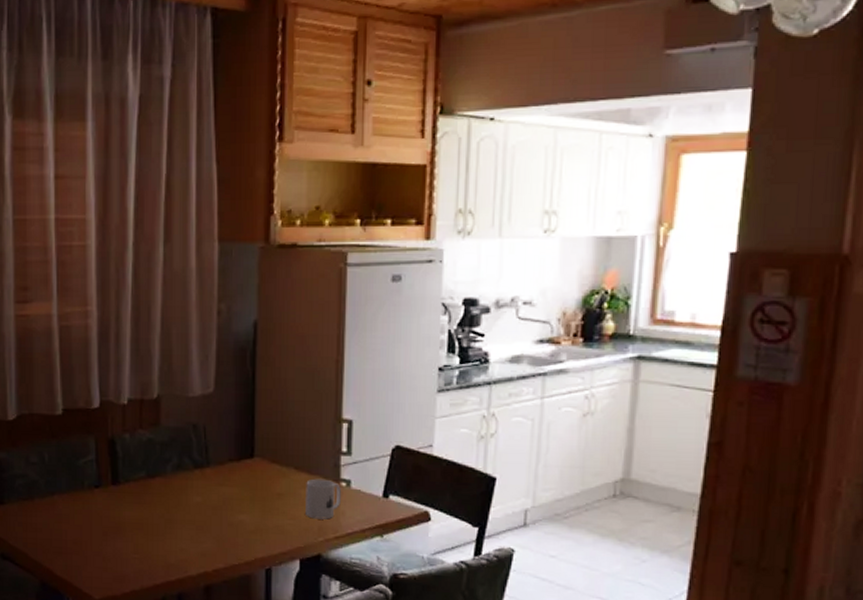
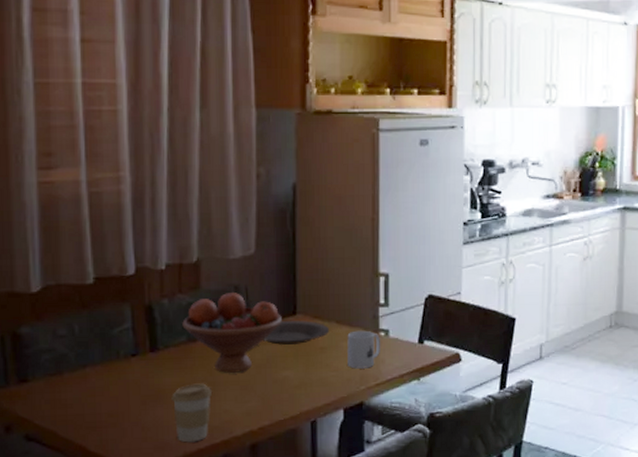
coffee cup: none [131,519,168,577] -> present [171,383,211,443]
fruit bowl: none [142,431,239,513] -> present [182,293,282,374]
plate: none [220,462,288,488] -> present [263,320,330,345]

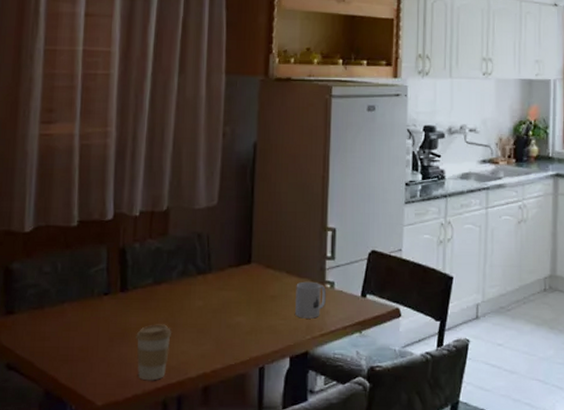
fruit bowl: present [182,293,282,374] -> none [150,240,238,317]
plate: present [263,320,330,345] -> none [220,268,281,292]

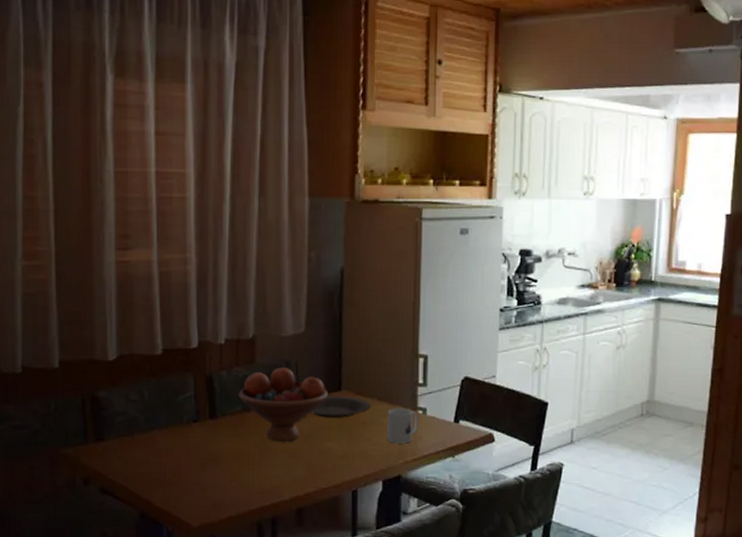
coffee cup: present [136,324,171,381] -> none [227,450,263,504]
fruit bowl: none [150,240,238,317] -> present [238,368,328,443]
plate: none [220,268,281,292] -> present [311,395,372,418]

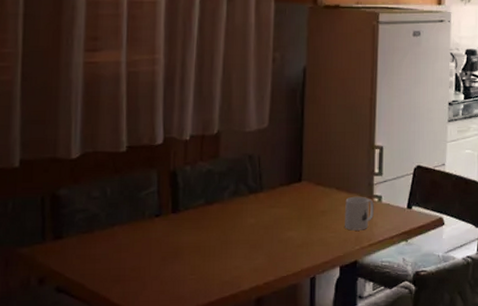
fruit bowl: present [238,368,328,443] -> none [201,161,289,234]
plate: present [311,395,372,418] -> none [272,186,330,208]

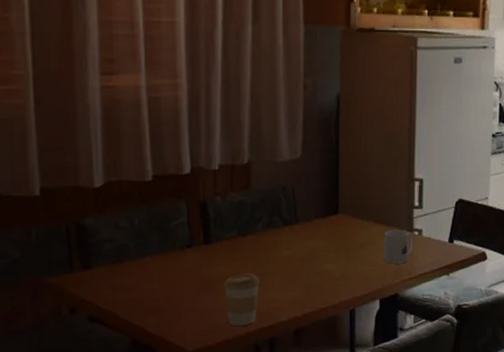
coffee cup: none [188,242,224,296] -> present [223,273,260,326]

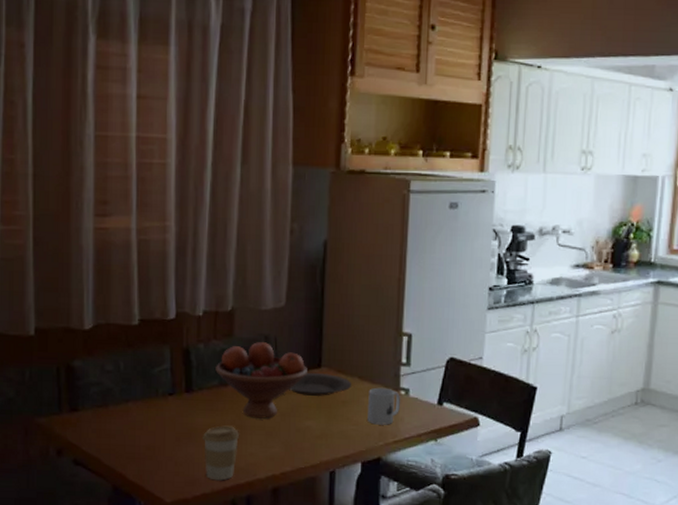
fruit bowl: none [234,192,325,266] -> present [215,342,307,420]
plate: none [308,218,369,241] -> present [289,372,352,396]

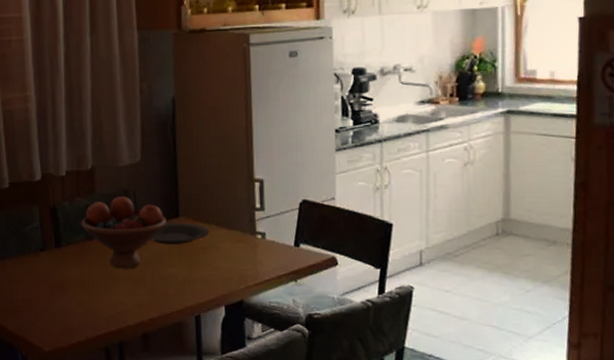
coffee cup: present [203,425,239,481] -> none [74,277,107,329]
mug: present [367,387,401,425] -> none [226,233,259,269]

